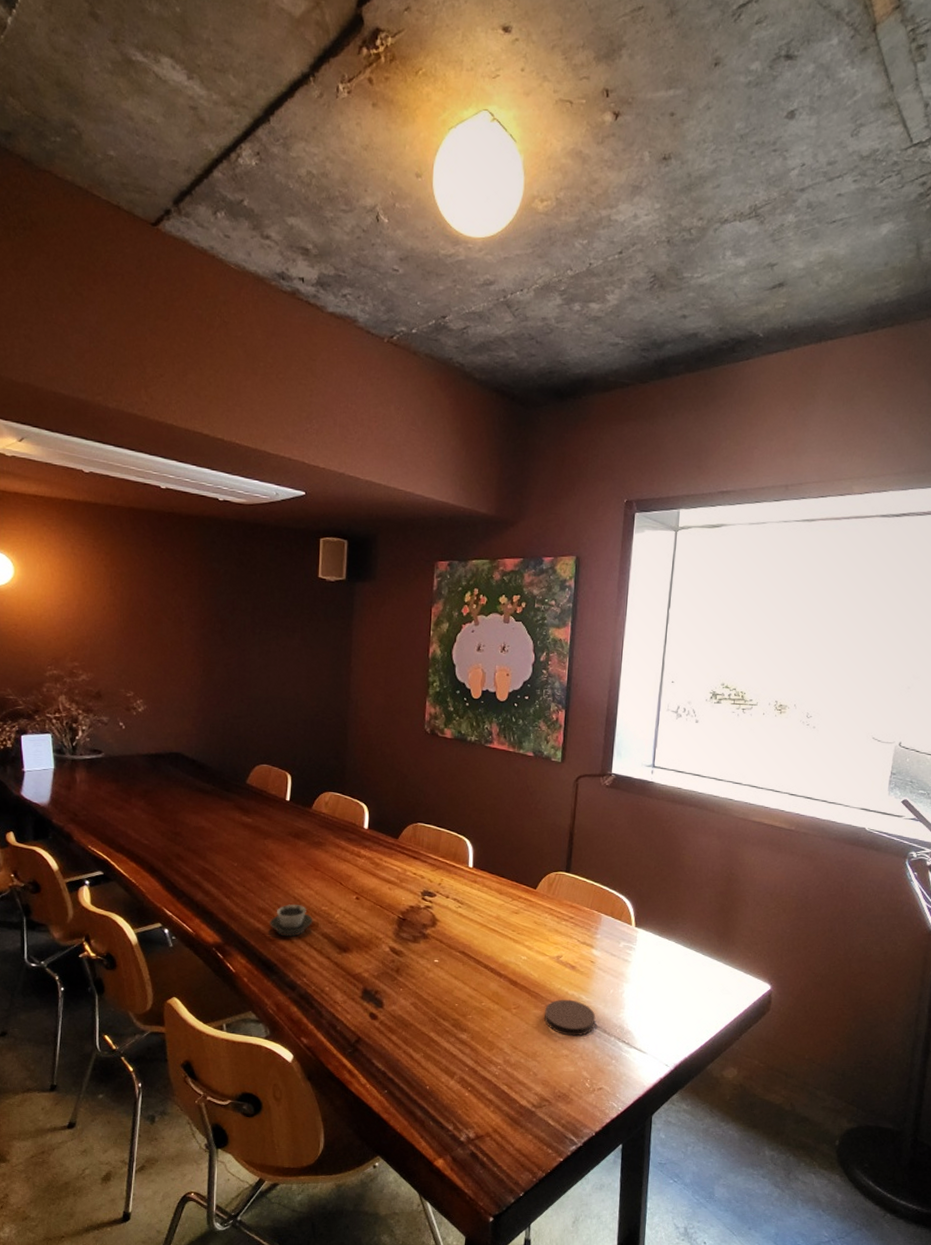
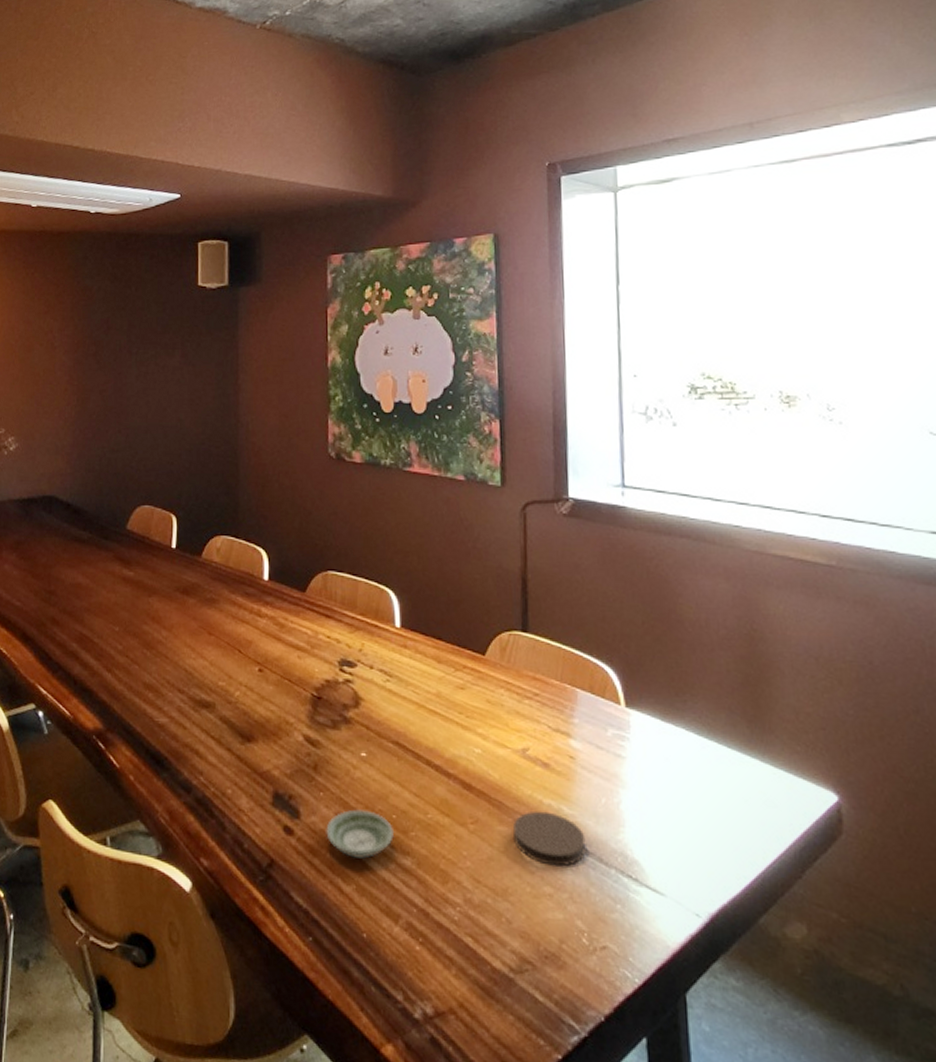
cup: present [270,904,313,937] -> none [158,679,209,722]
saucer: none [403,1000,456,1035] -> present [326,809,395,859]

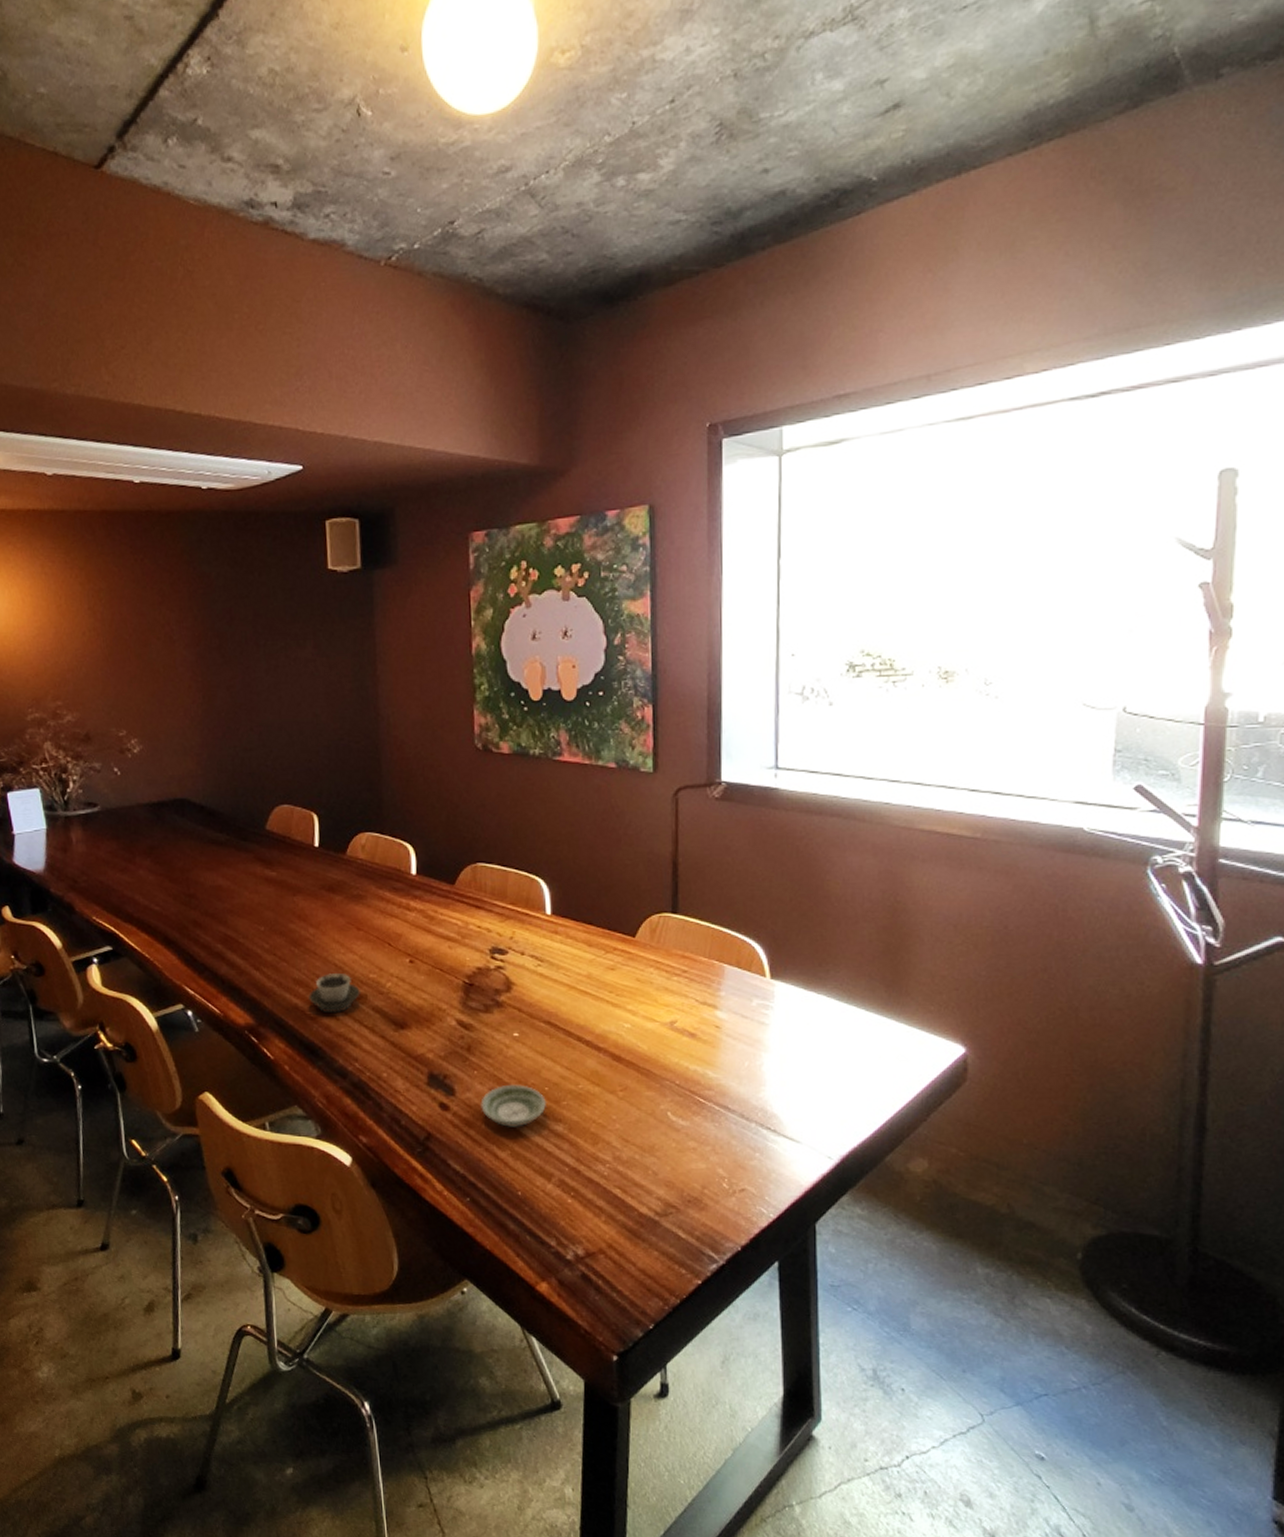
cup: none [158,679,209,722] -> present [309,973,360,1014]
coaster: present [513,811,586,867] -> none [661,1076,729,1124]

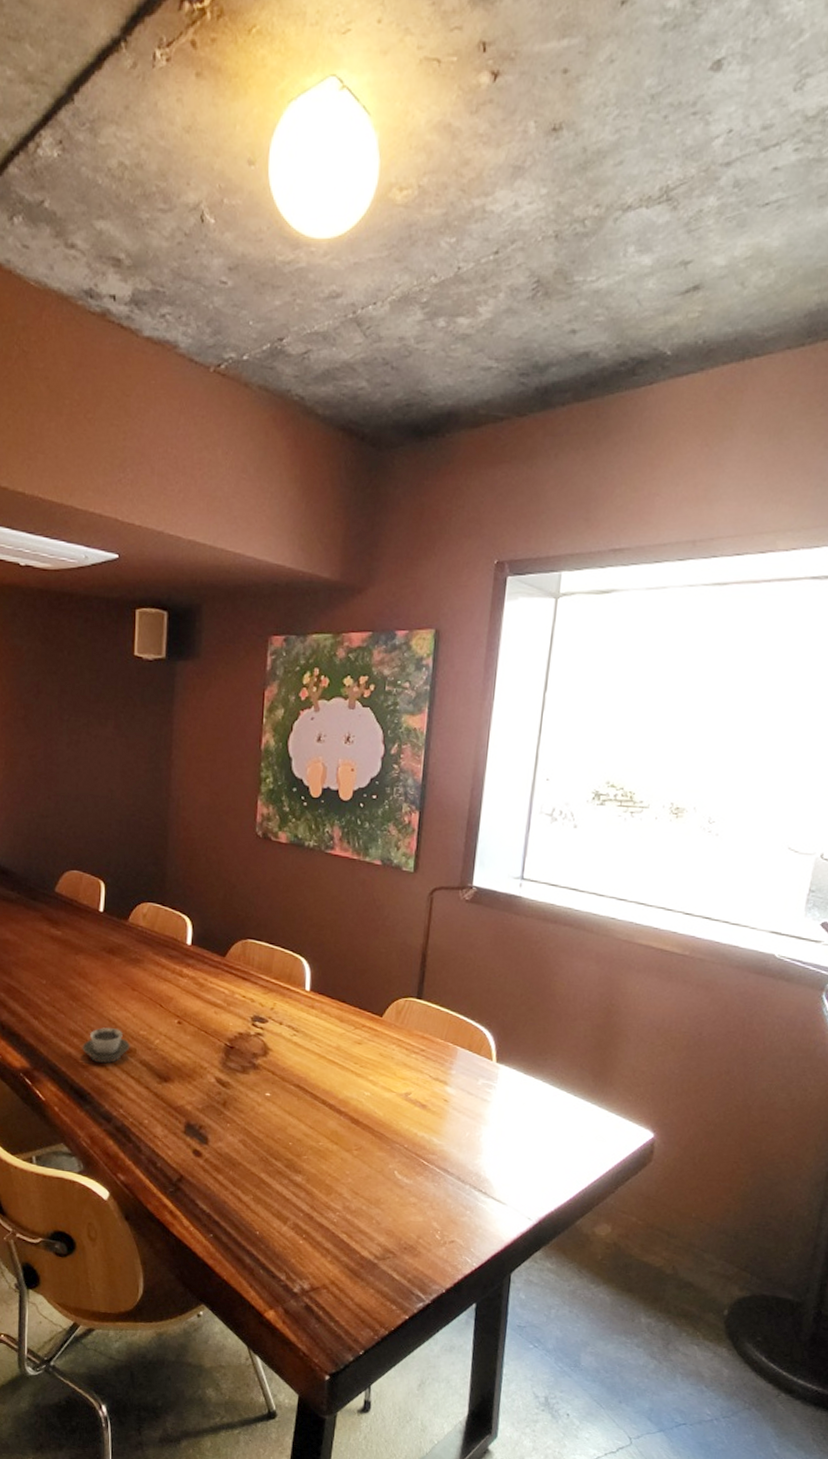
saucer: present [480,1084,547,1127] -> none [230,1137,290,1176]

